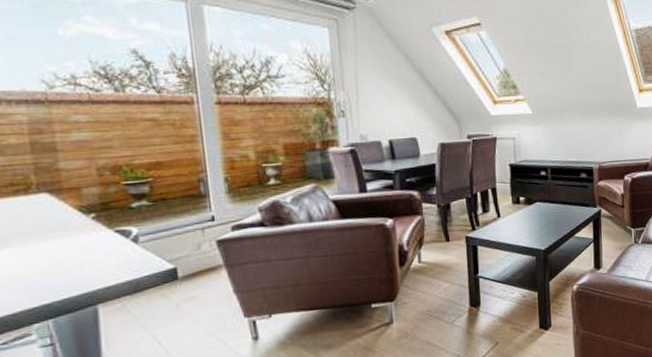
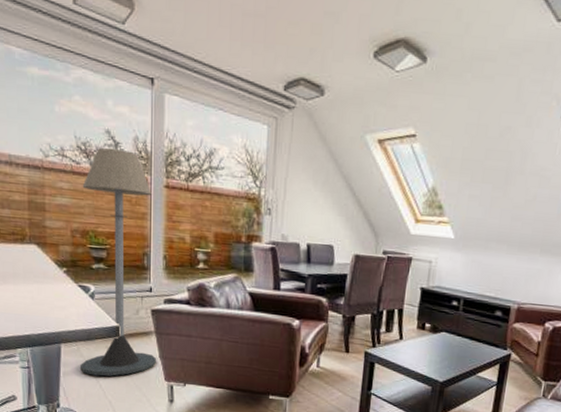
floor lamp: none [106,69,230,334] -> present [81,147,156,377]

